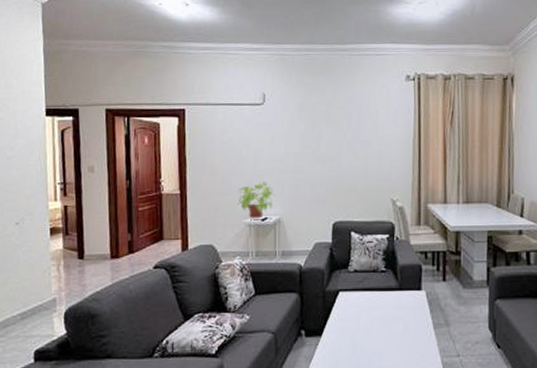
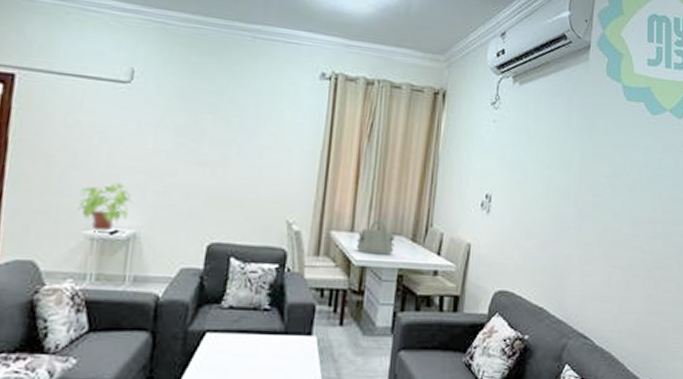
shoulder bag: none [450,192,482,220] -> present [357,221,395,255]

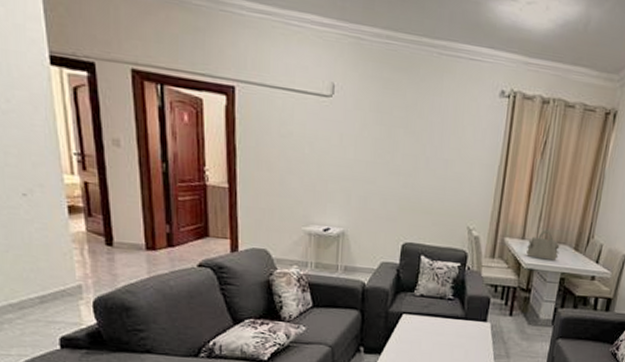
plant: present [77,183,132,232] -> none [296,188,339,229]

